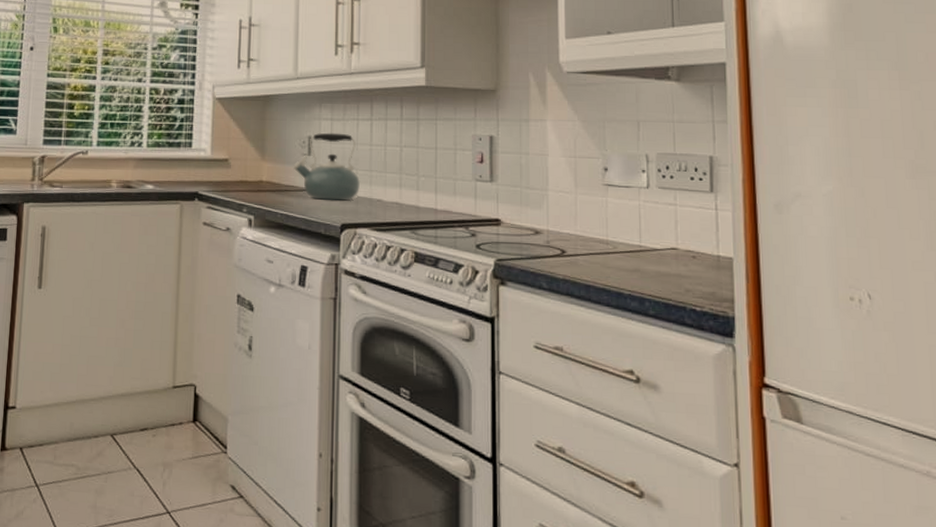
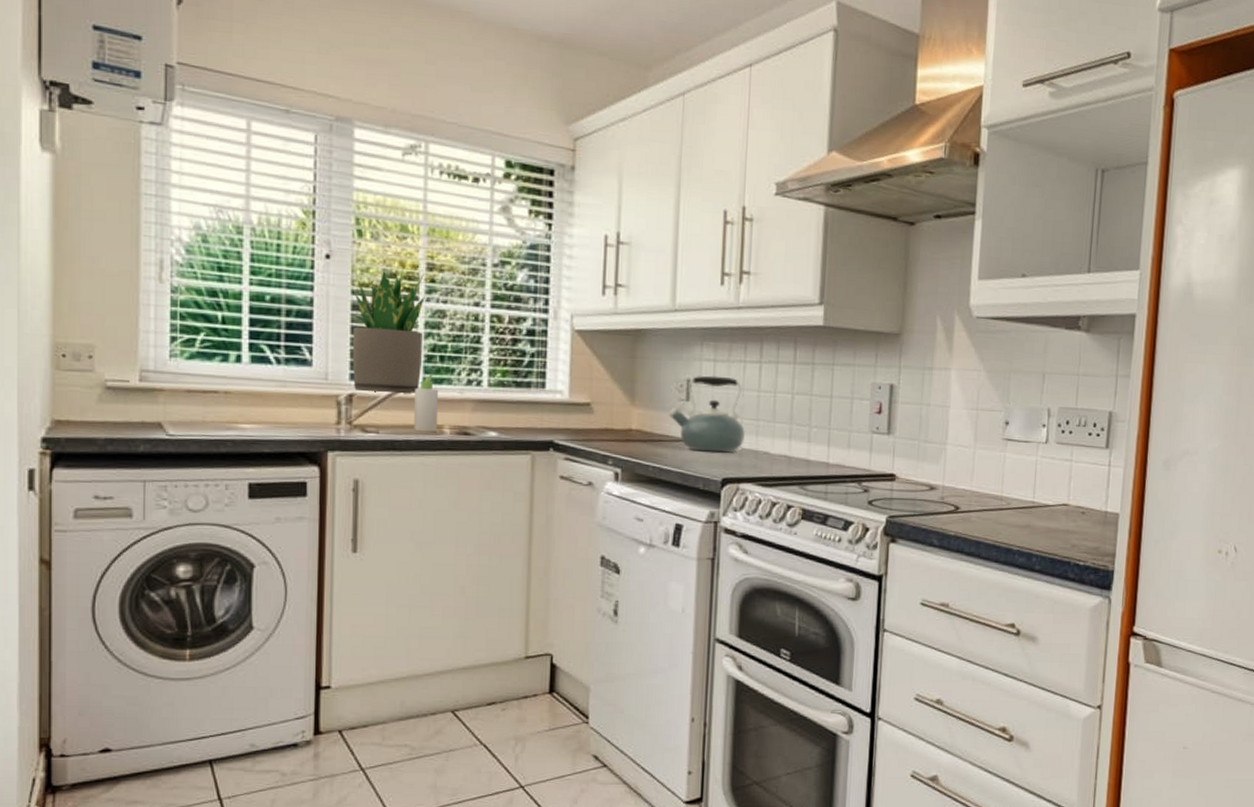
planter: none [45,56,101,155] -> present [352,269,425,393]
bottle: none [89,137,109,186] -> present [414,372,439,433]

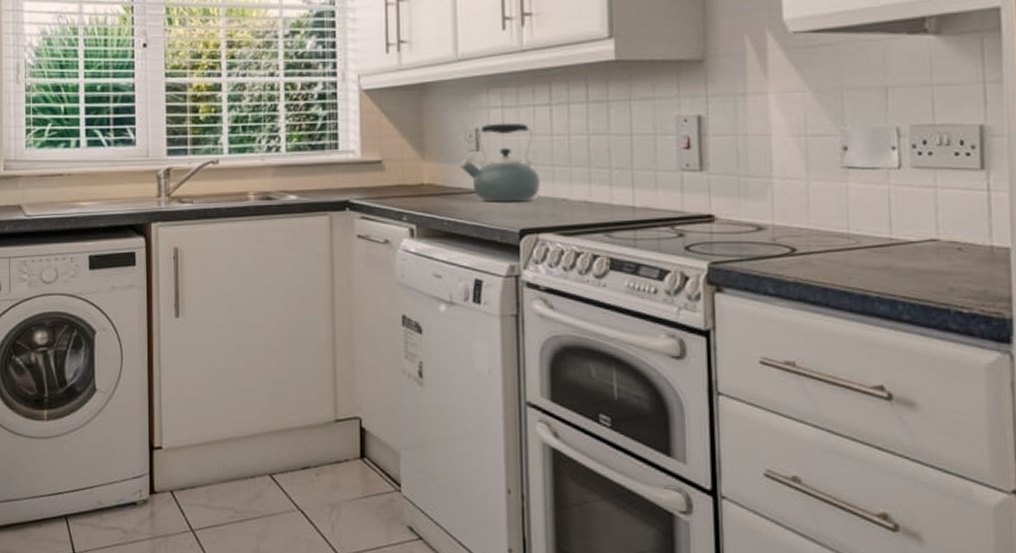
planter: present [352,269,425,393] -> none [168,49,227,165]
bottle: present [414,372,439,433] -> none [222,142,244,199]

